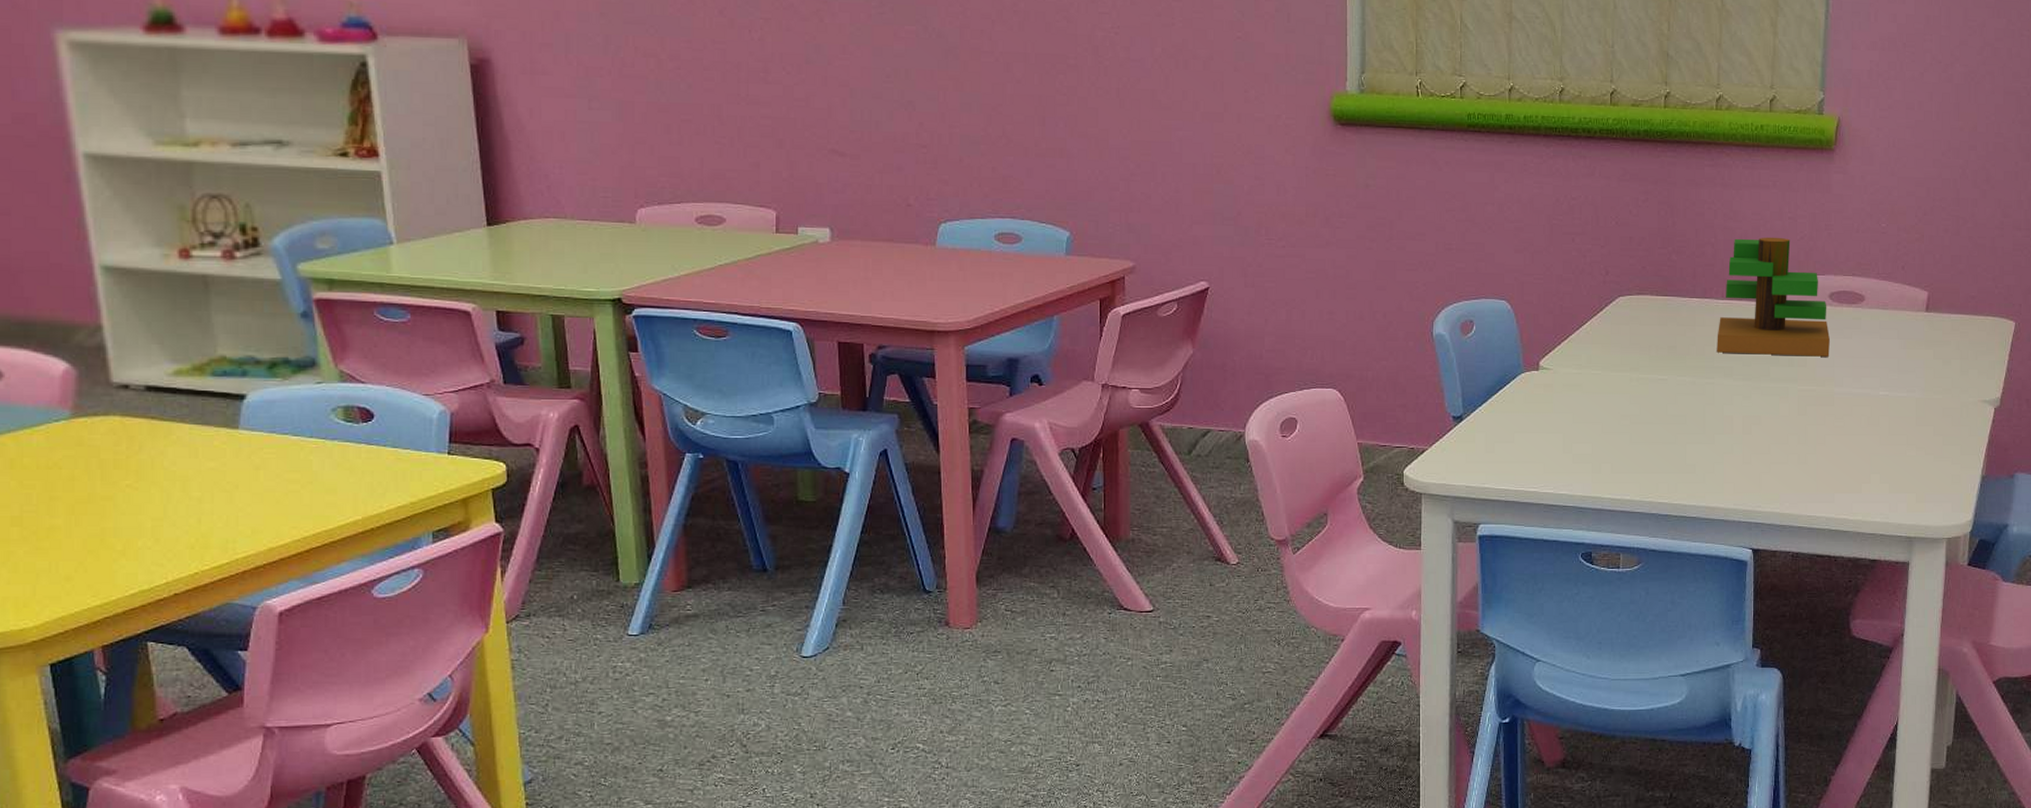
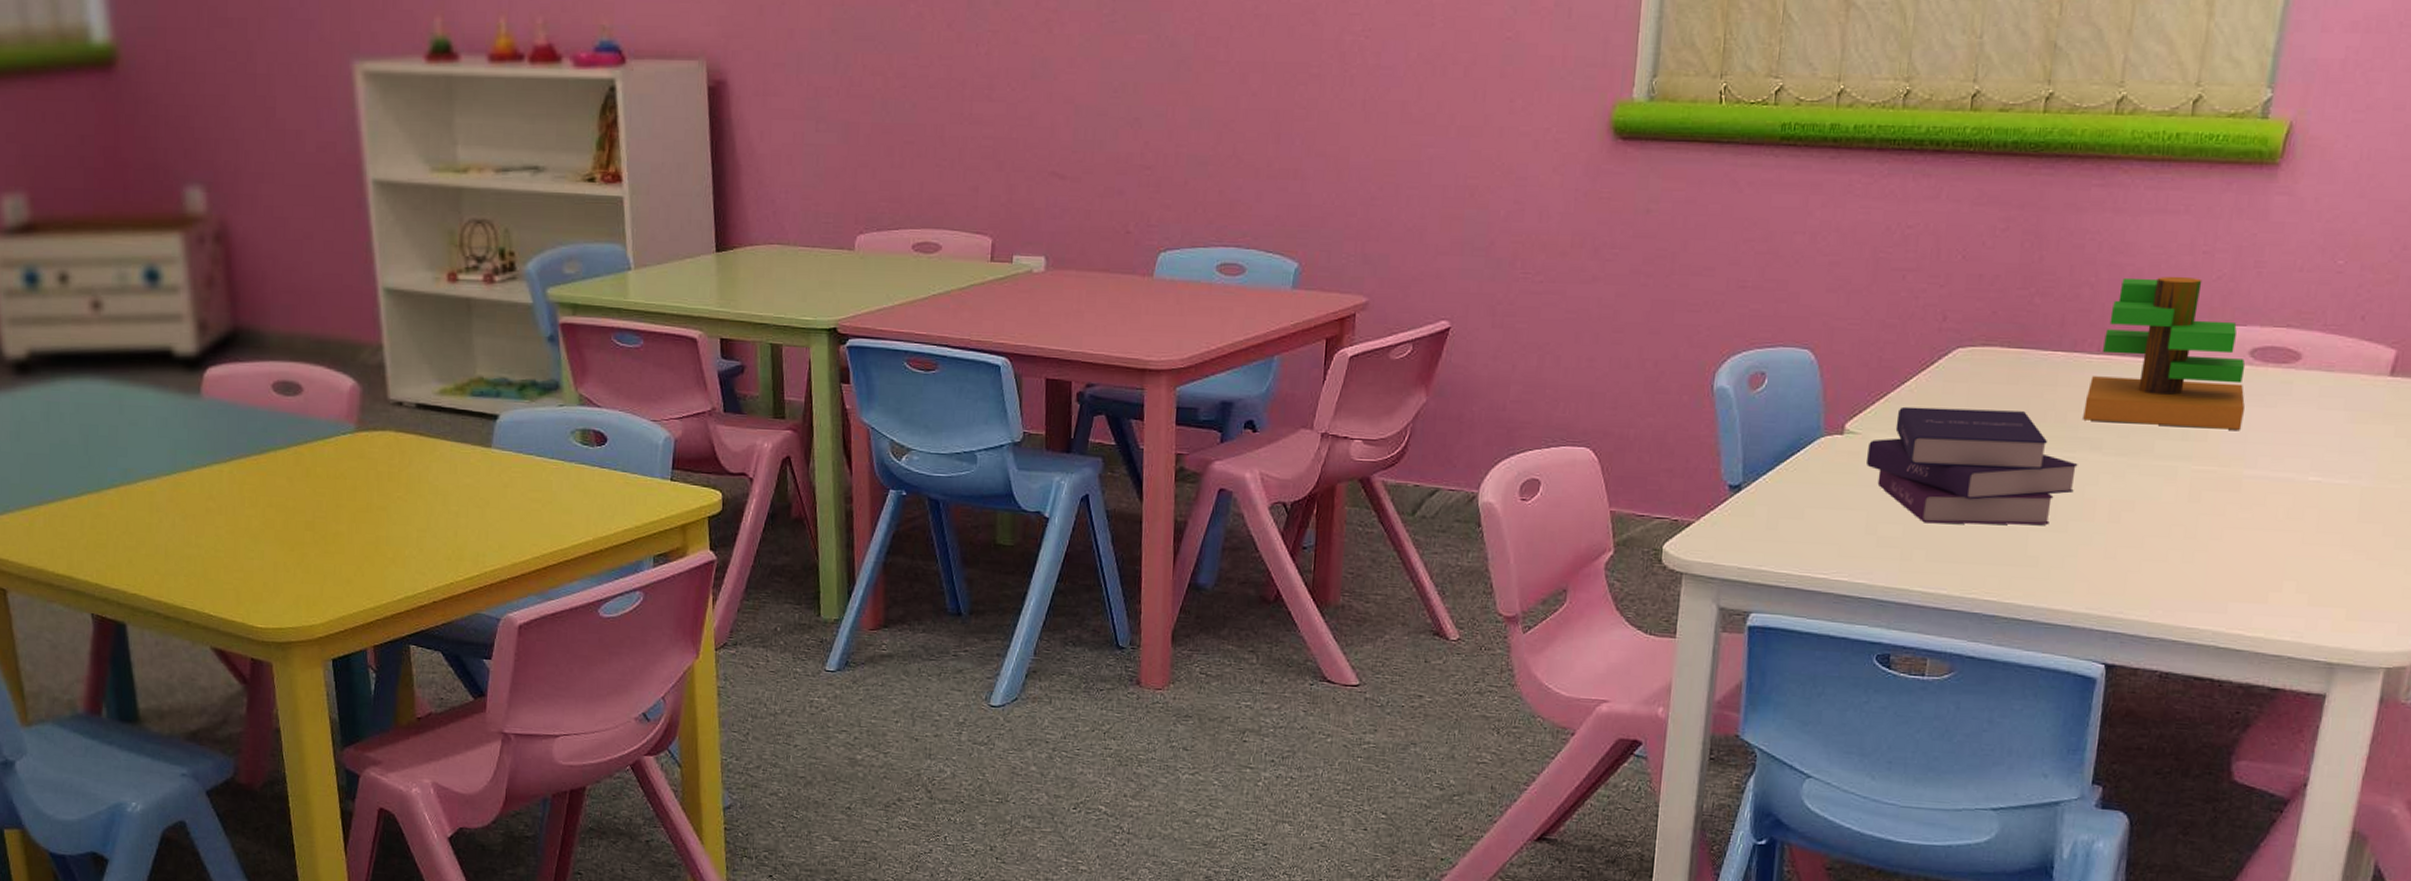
book: none [1559,346,1717,441] -> present [1867,406,2078,525]

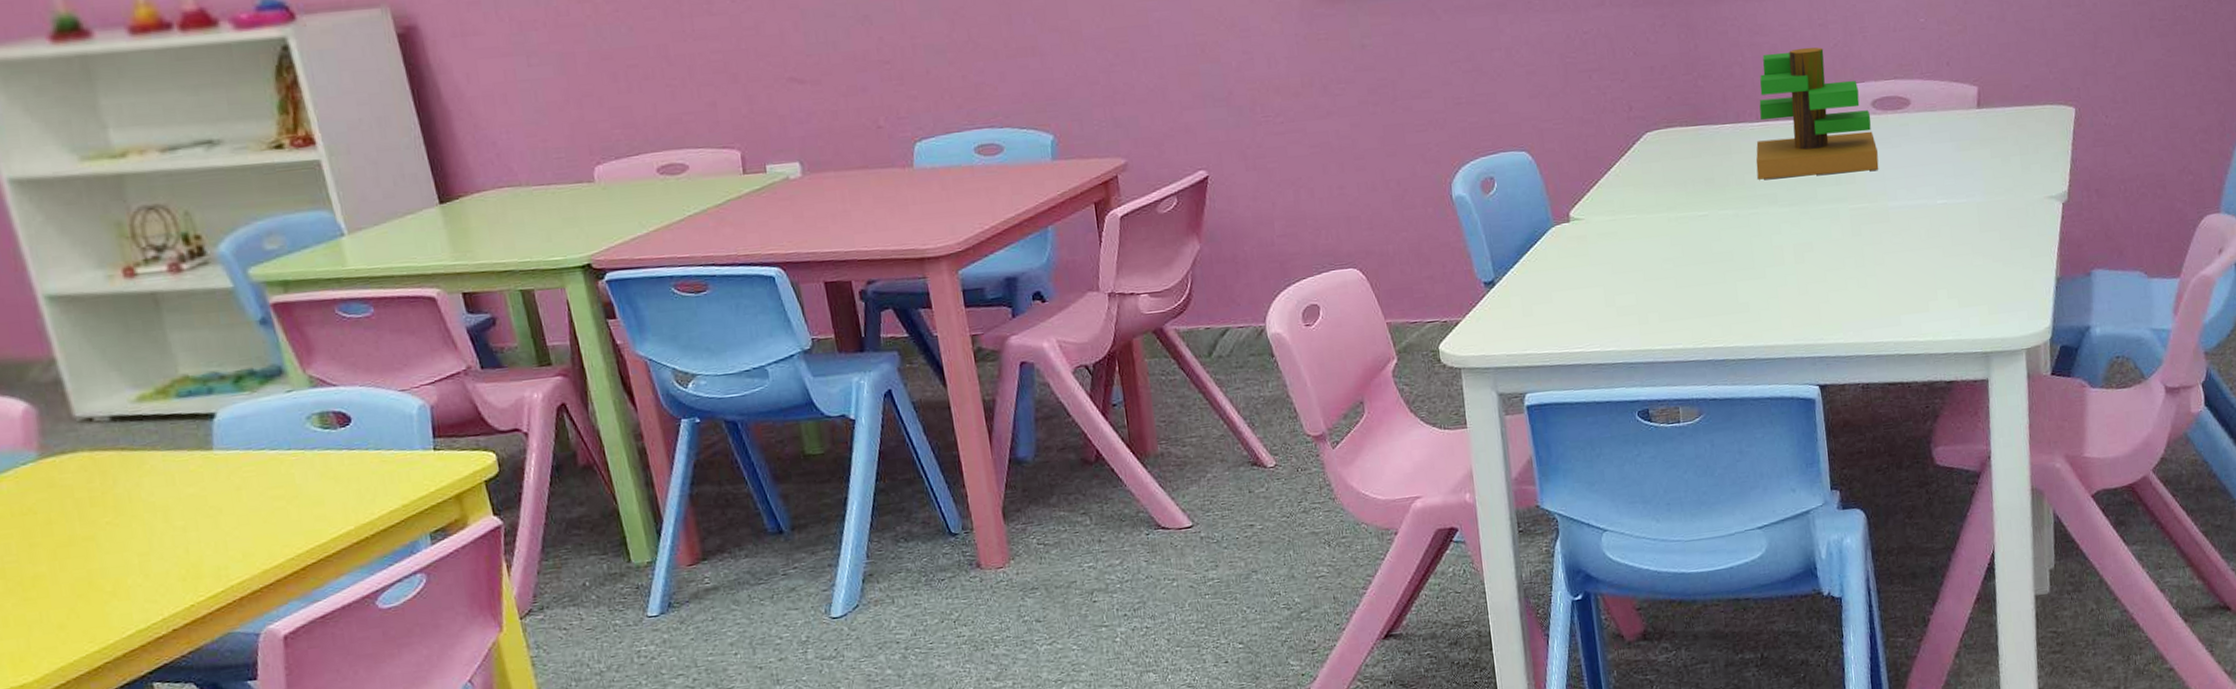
book: present [1867,406,2078,525] -> none [1592,179,1764,289]

